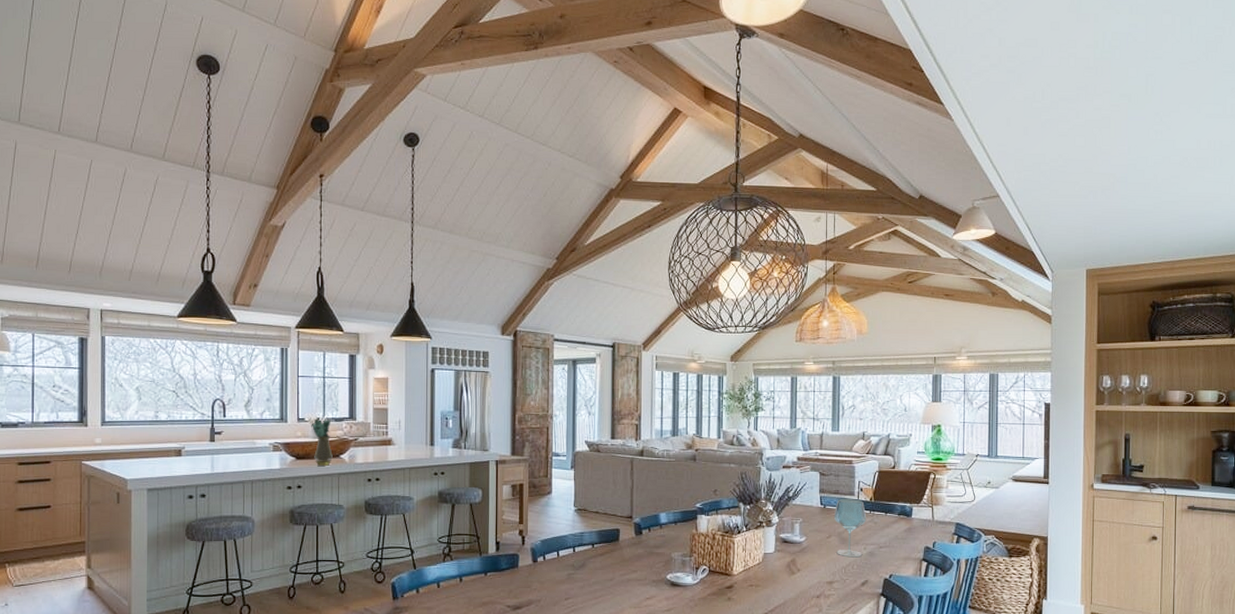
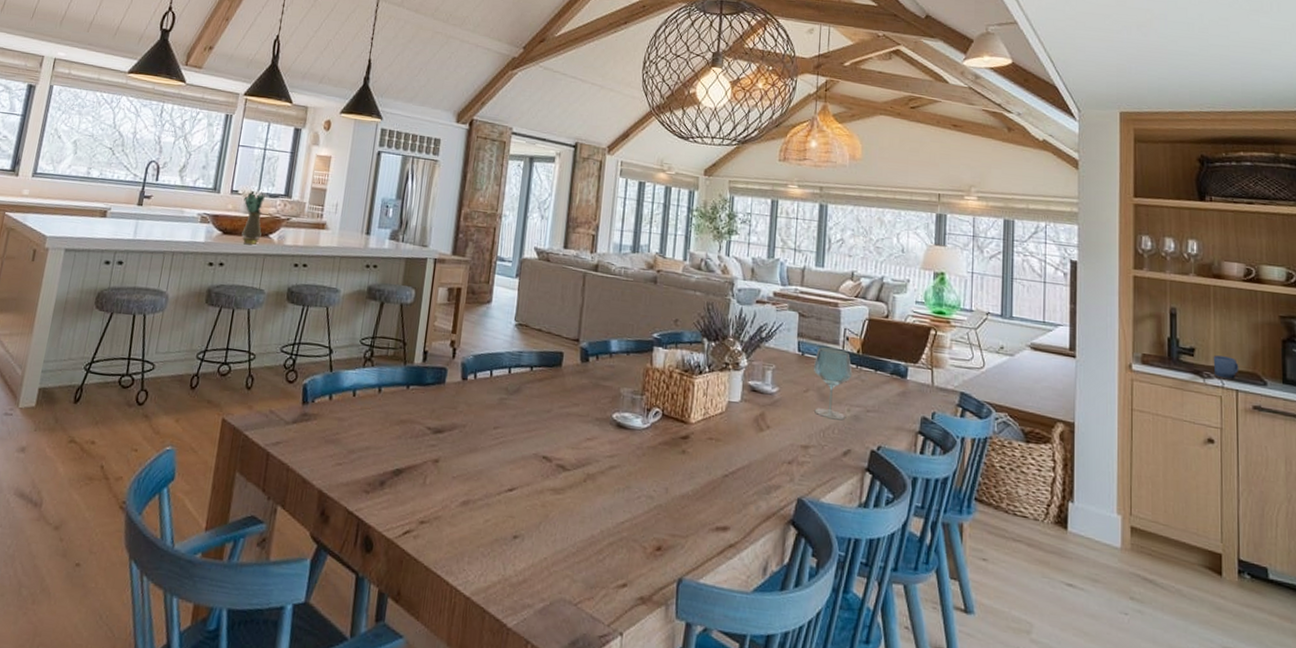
mug: none [1158,469,1178,488] -> present [1213,355,1239,381]

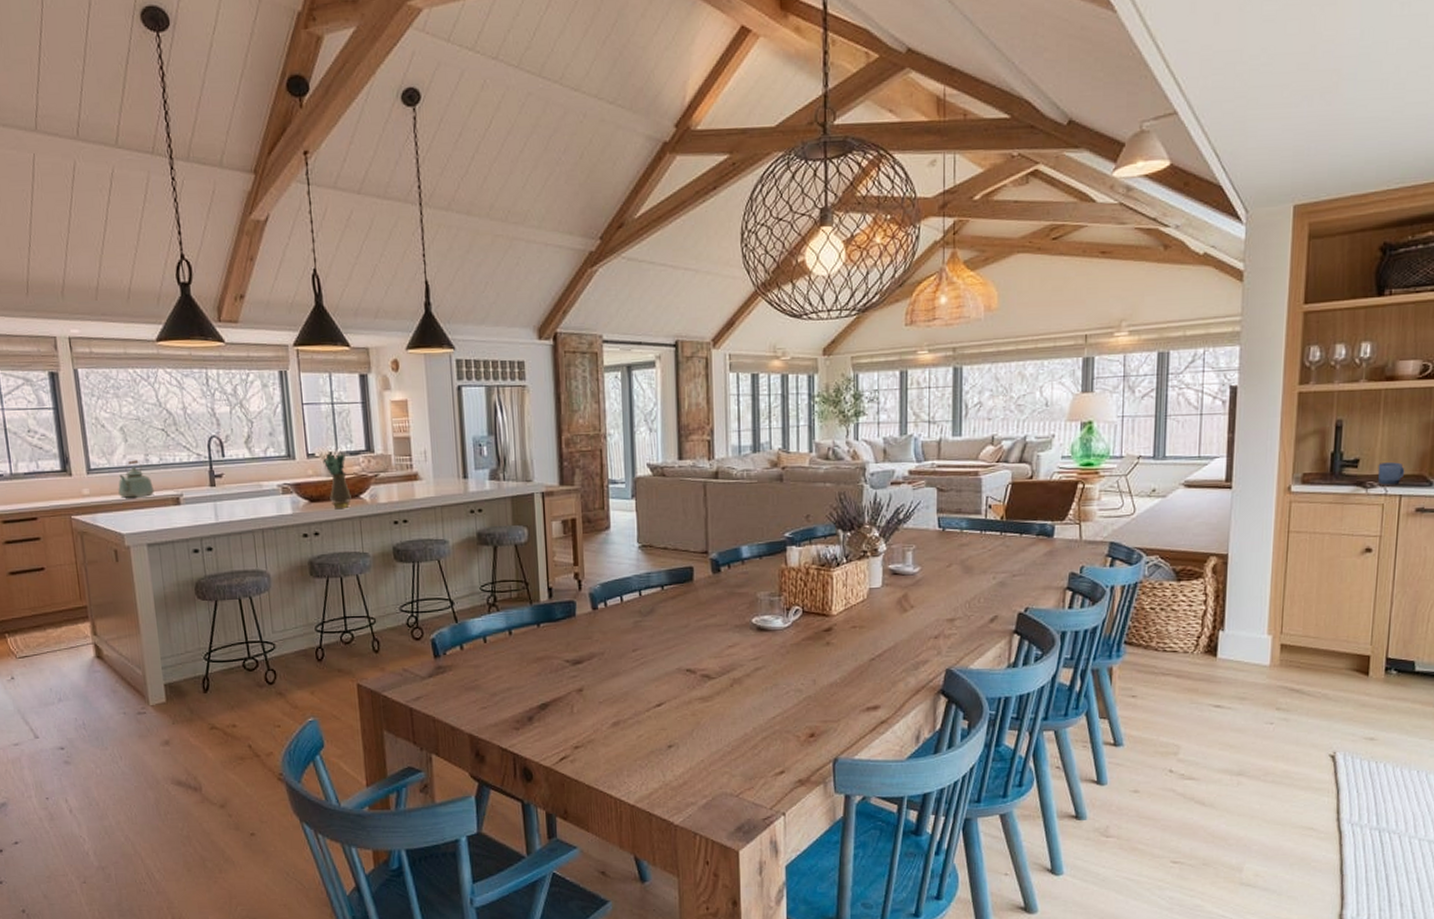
kettle: none [54,171,87,206] -> present [118,460,154,498]
wine glass: present [813,347,853,421] -> none [955,519,997,590]

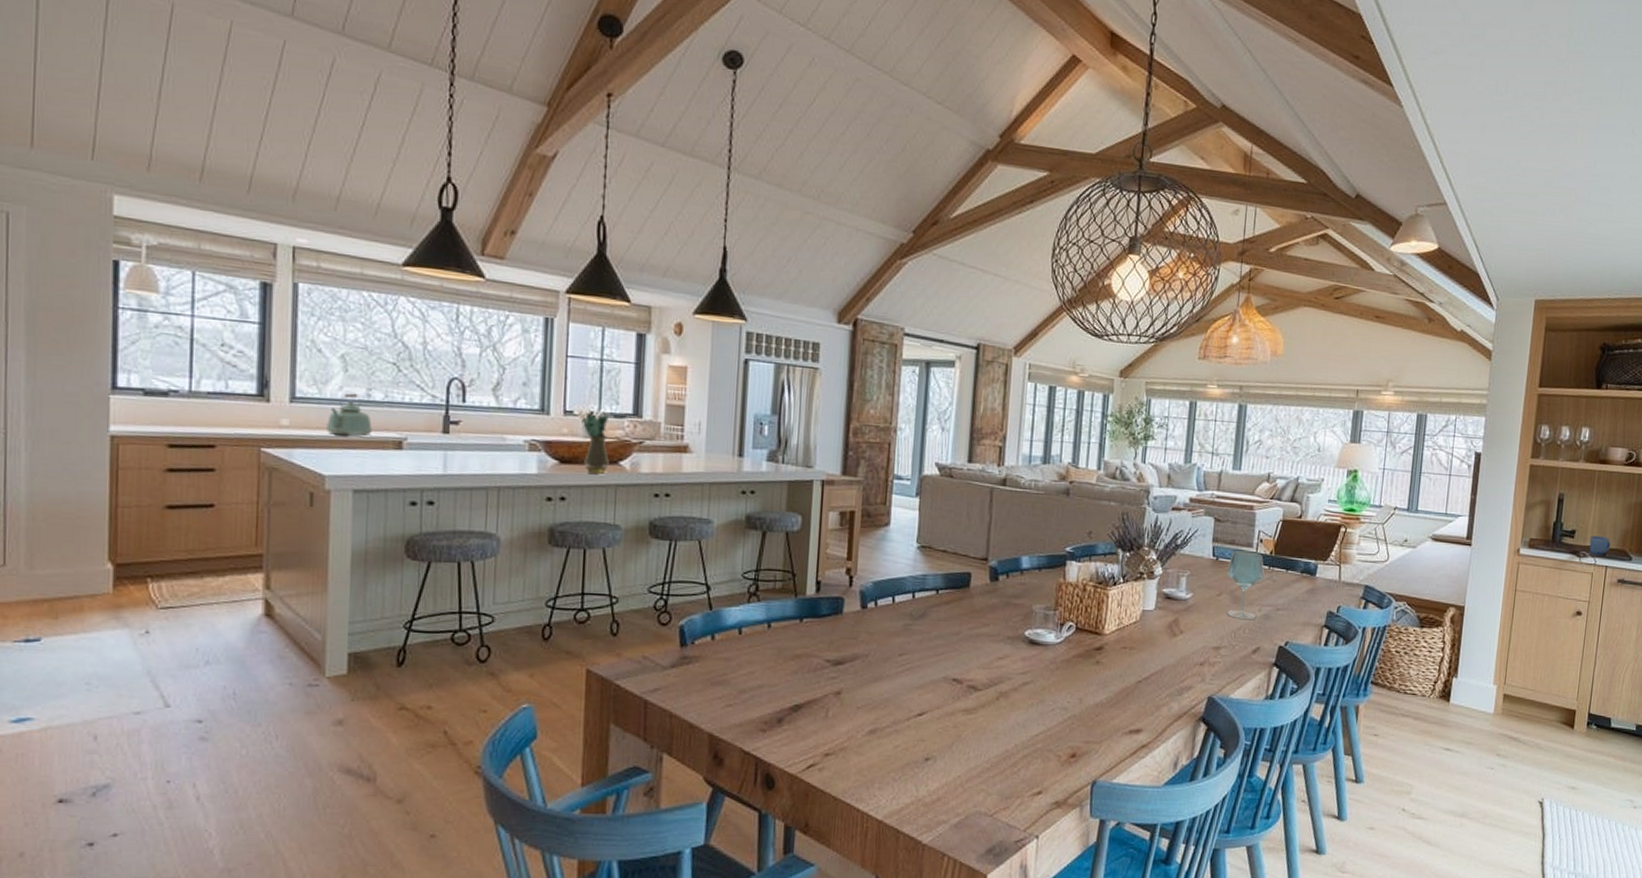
wine glass: none [955,519,997,590] -> present [1226,550,1265,620]

